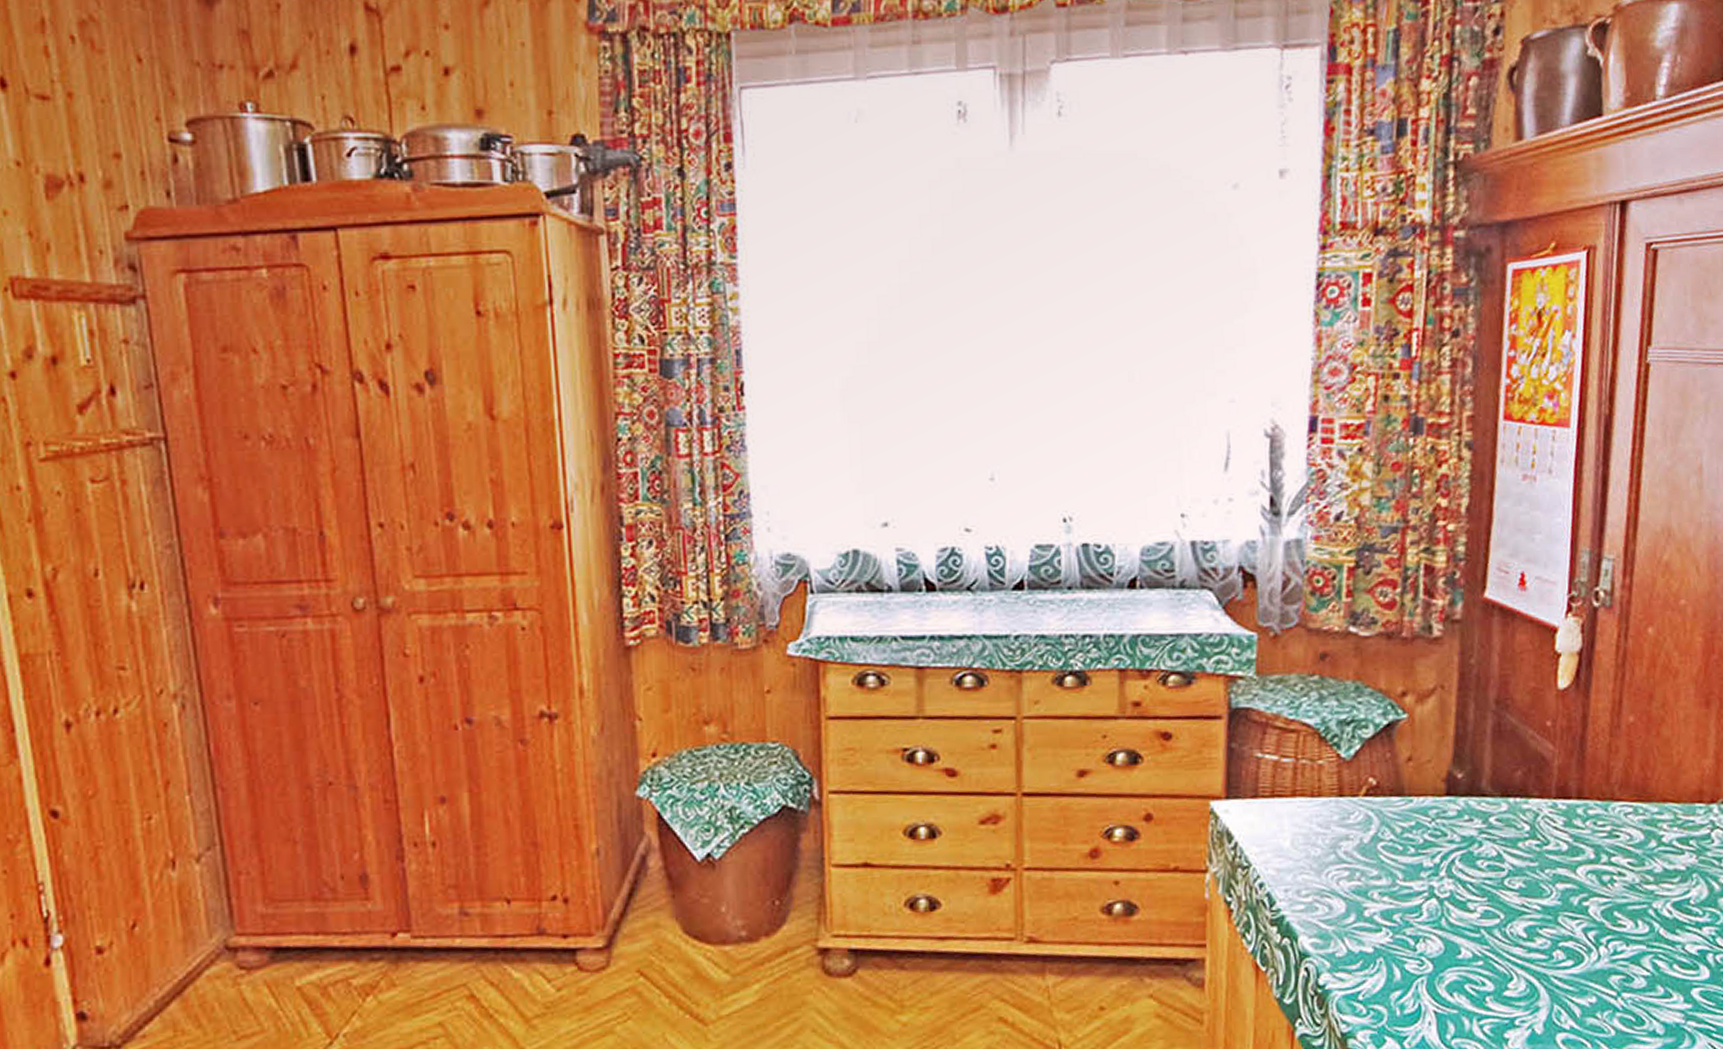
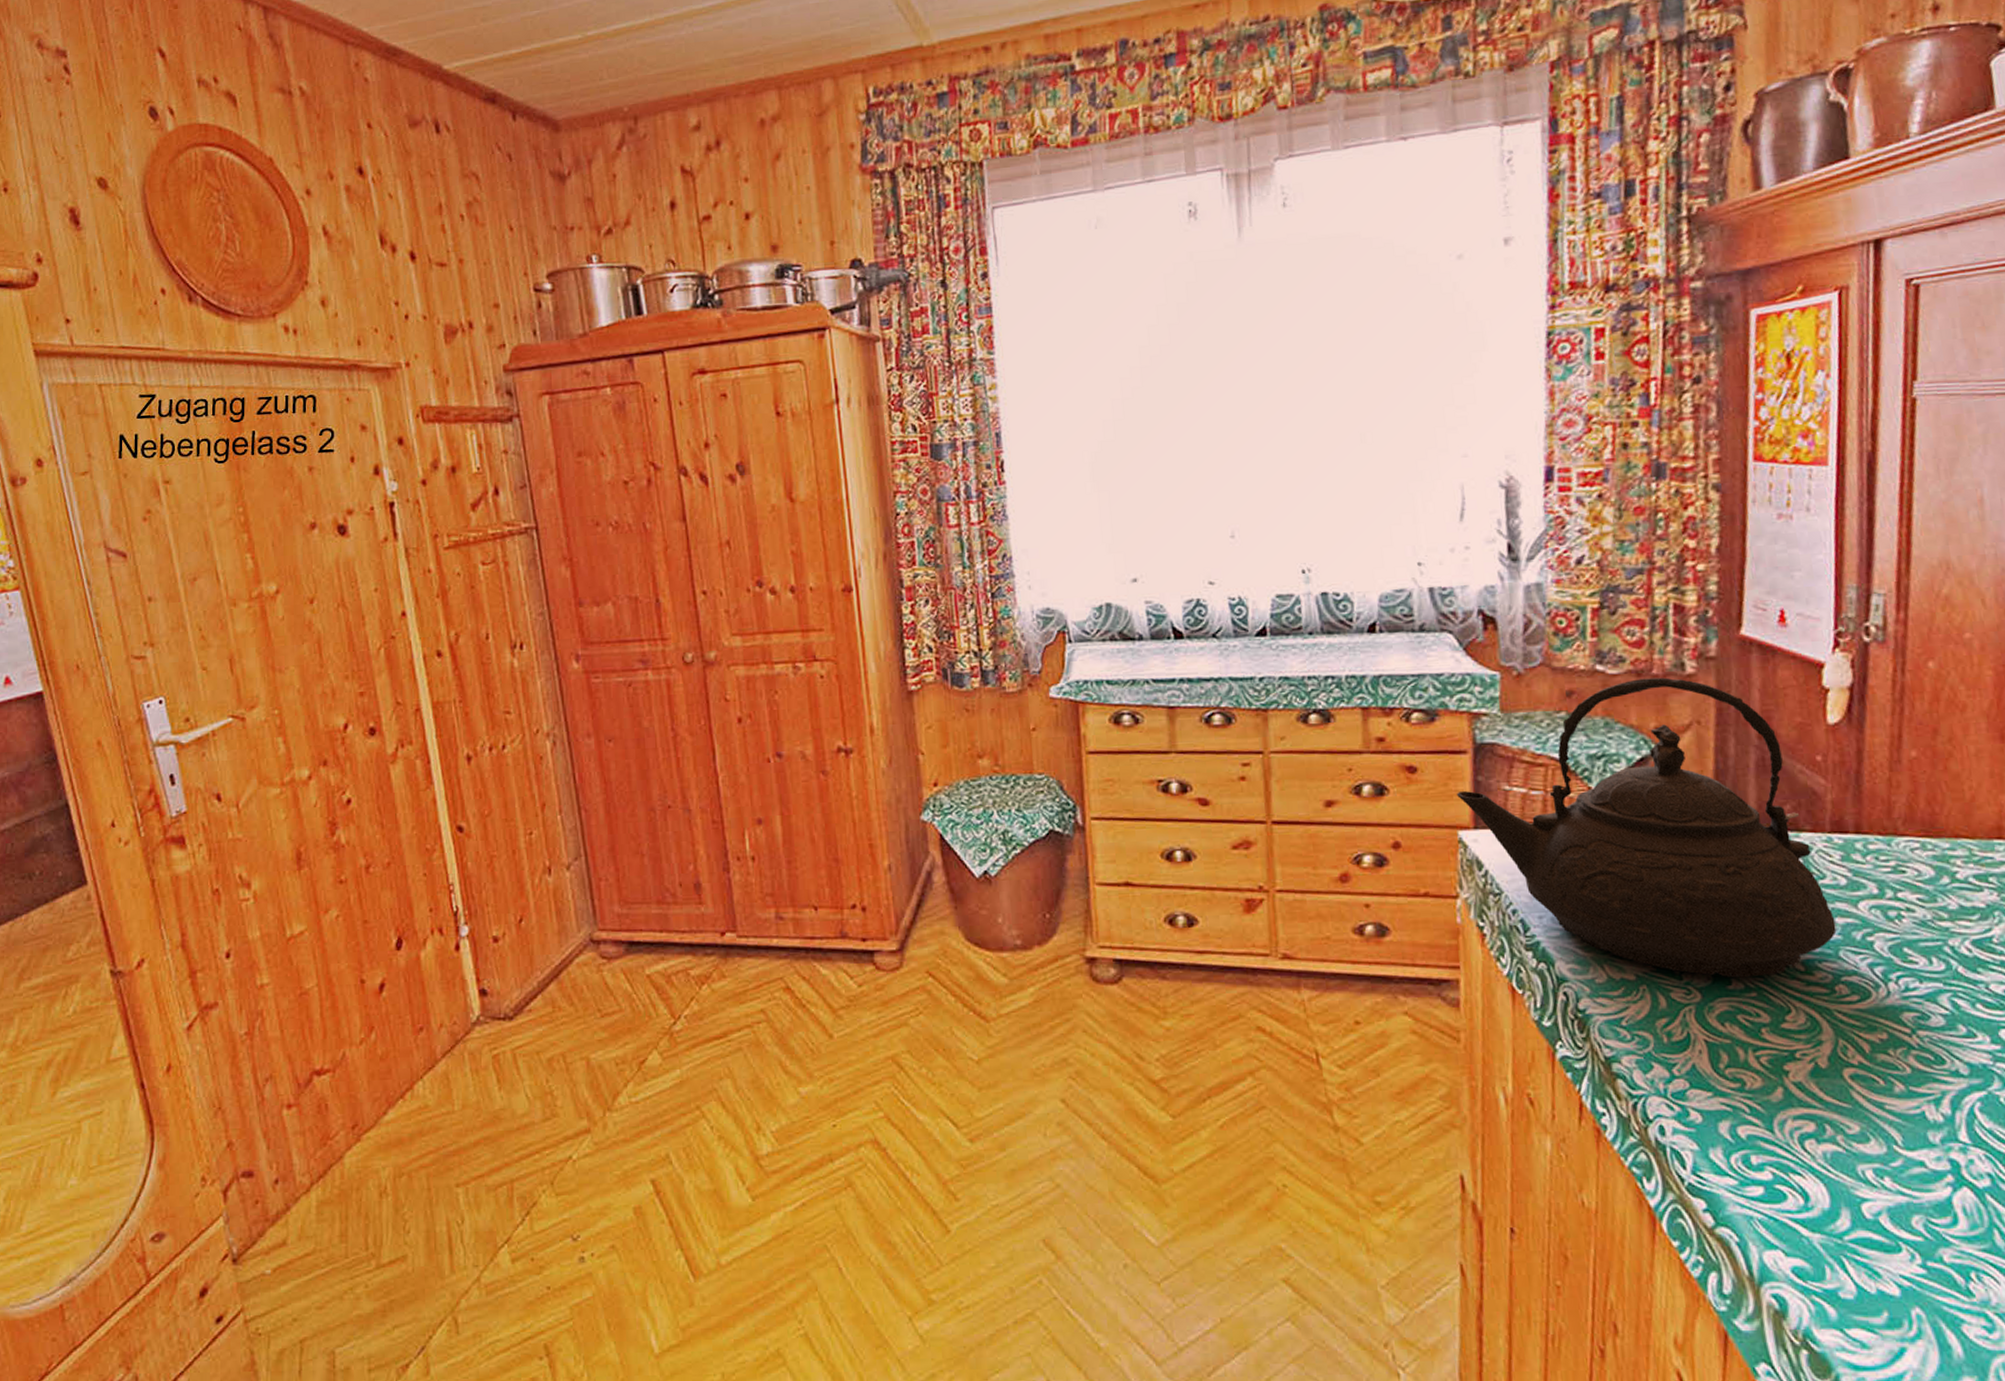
teakettle: none [1209,640,1557,947] -> present [1456,677,1837,978]

